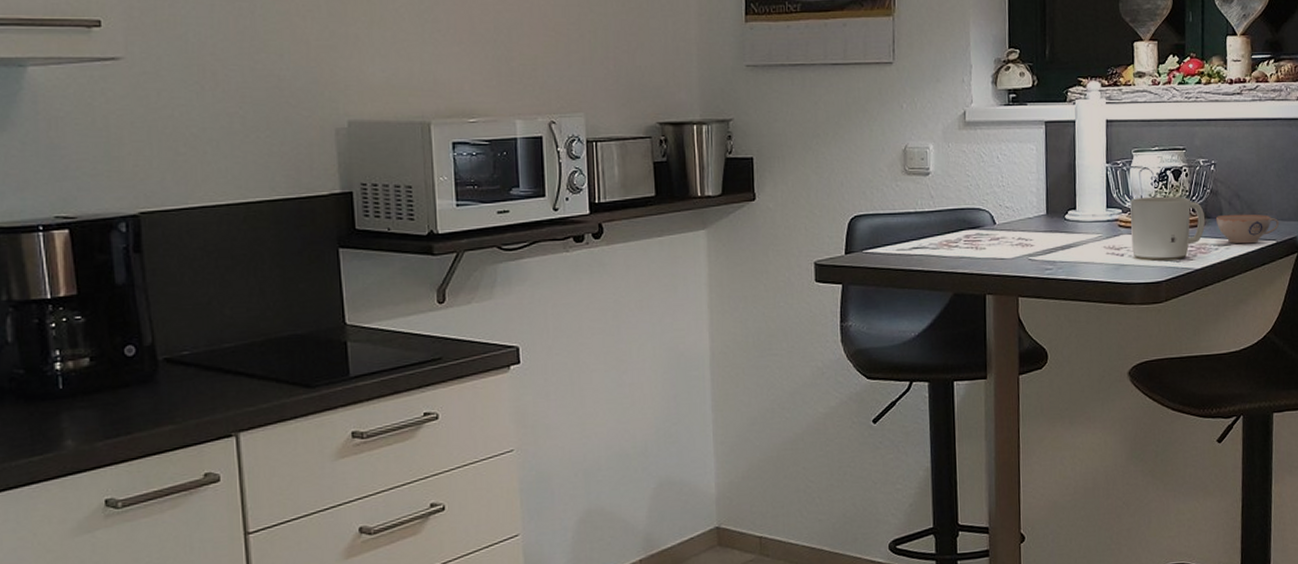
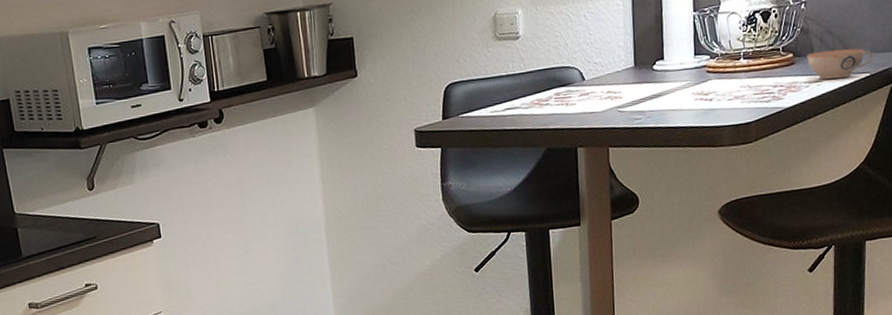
mug: present [1130,196,1206,261] -> none [718,38,796,103]

